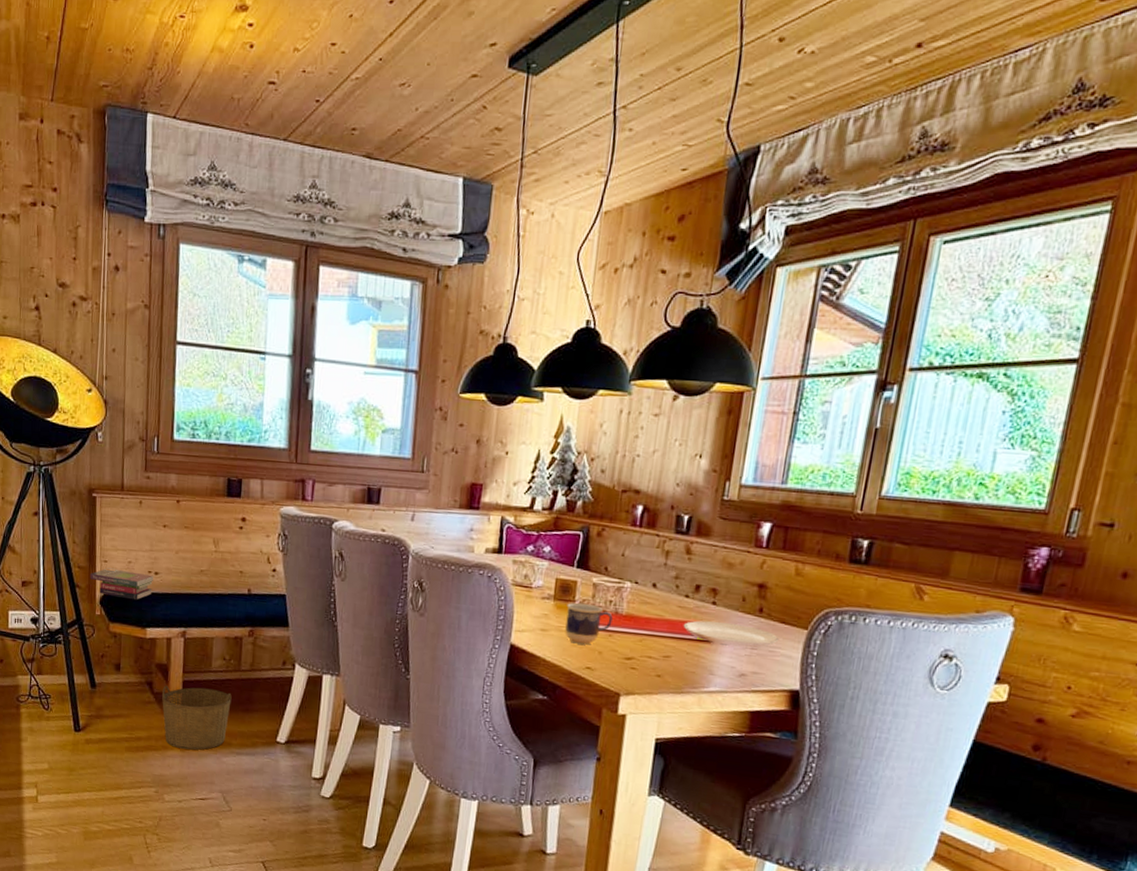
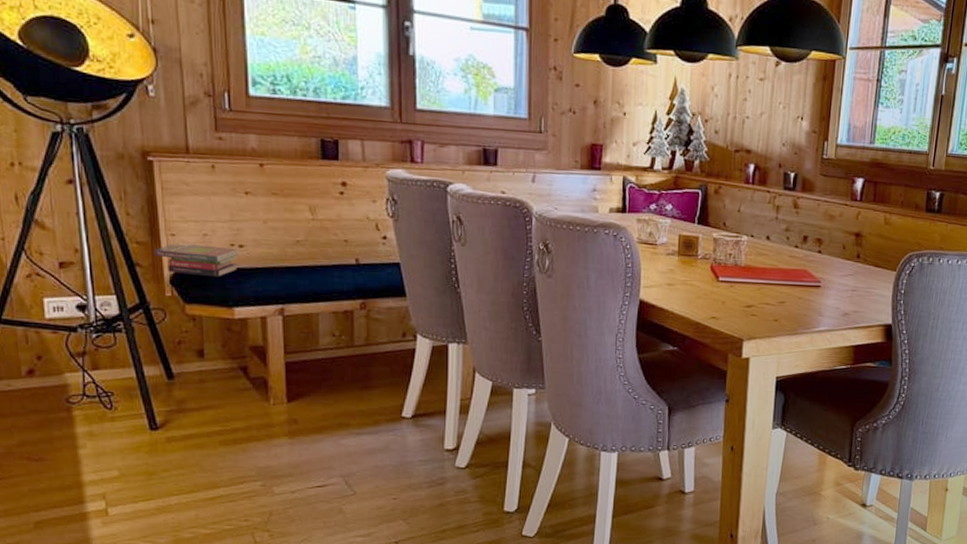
basket: present [161,685,232,750] -> none [260,368,346,436]
cup: present [565,602,613,645] -> none [690,257,733,296]
plate: present [683,620,780,648] -> none [794,268,874,290]

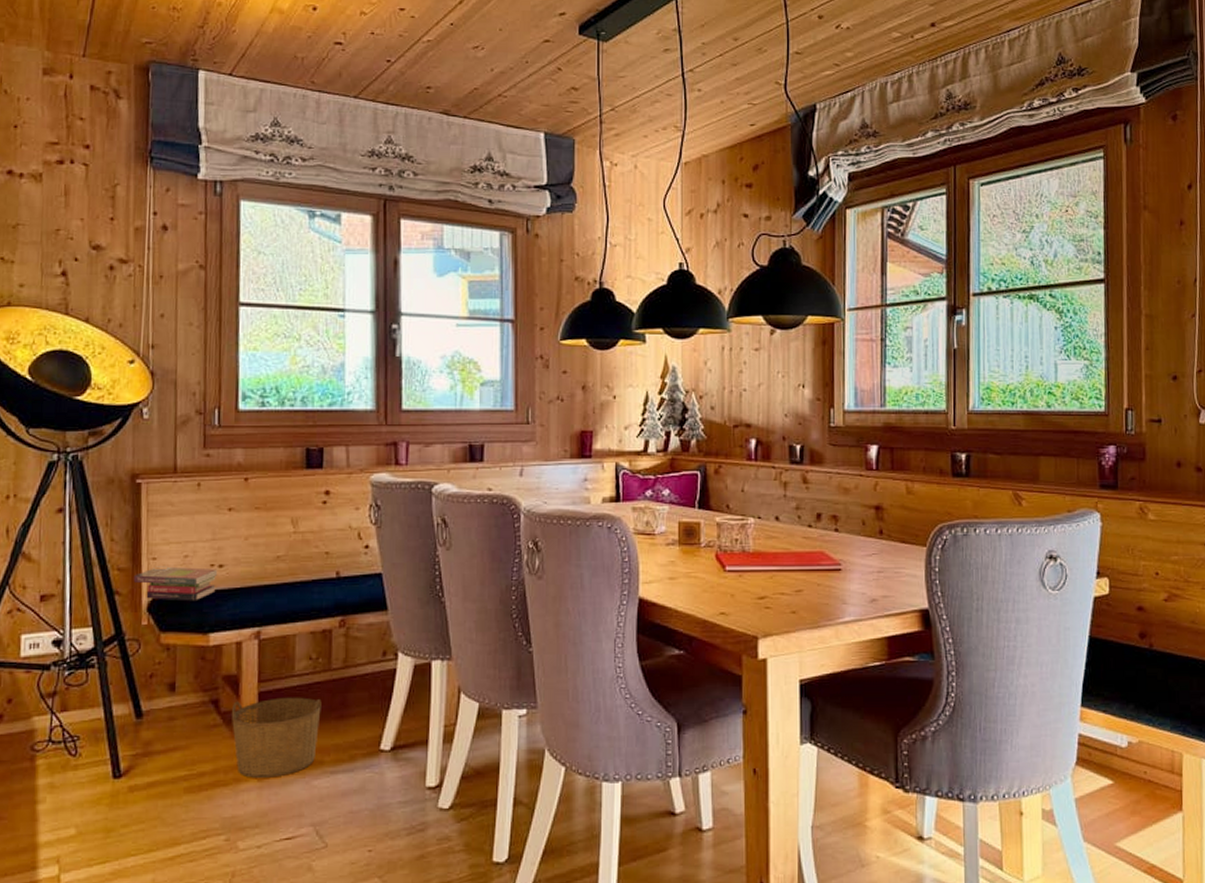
basket: none [260,368,346,436] -> present [231,697,322,778]

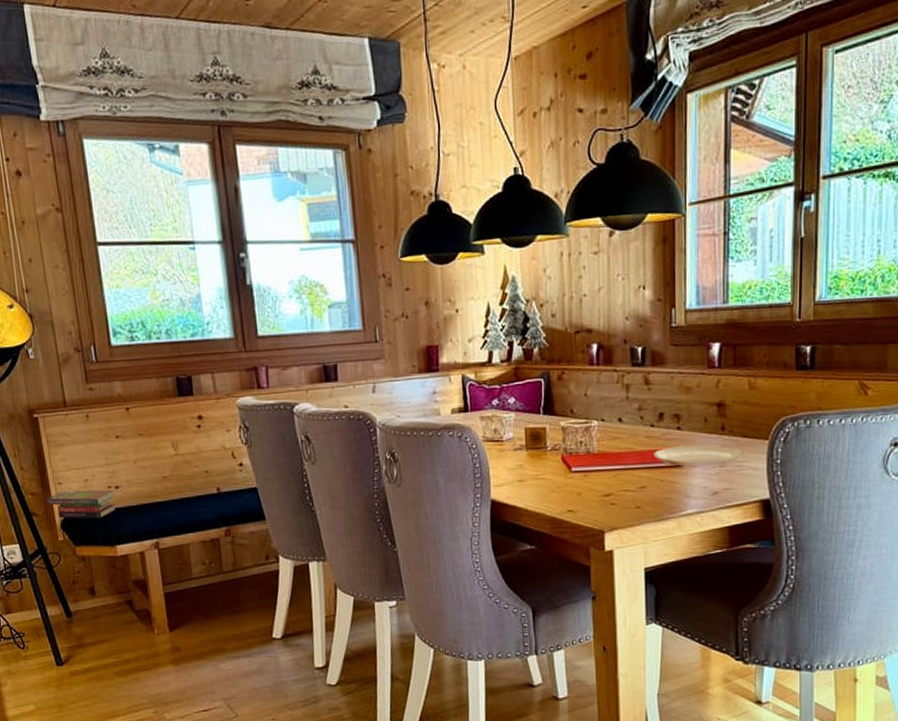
basket: present [231,697,322,778] -> none [144,596,219,663]
plate: none [810,549,902,572] -> present [653,445,744,468]

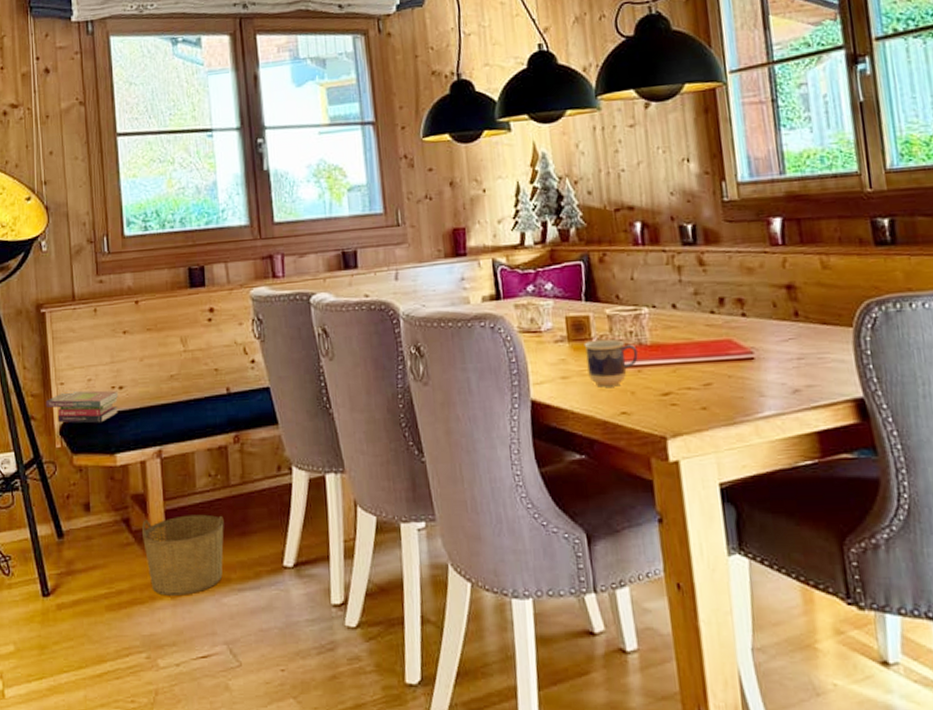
basket: none [144,596,219,663] -> present [141,514,224,596]
cup: none [539,447,586,489] -> present [584,339,638,387]
plate: present [653,445,744,468] -> none [716,333,826,361]

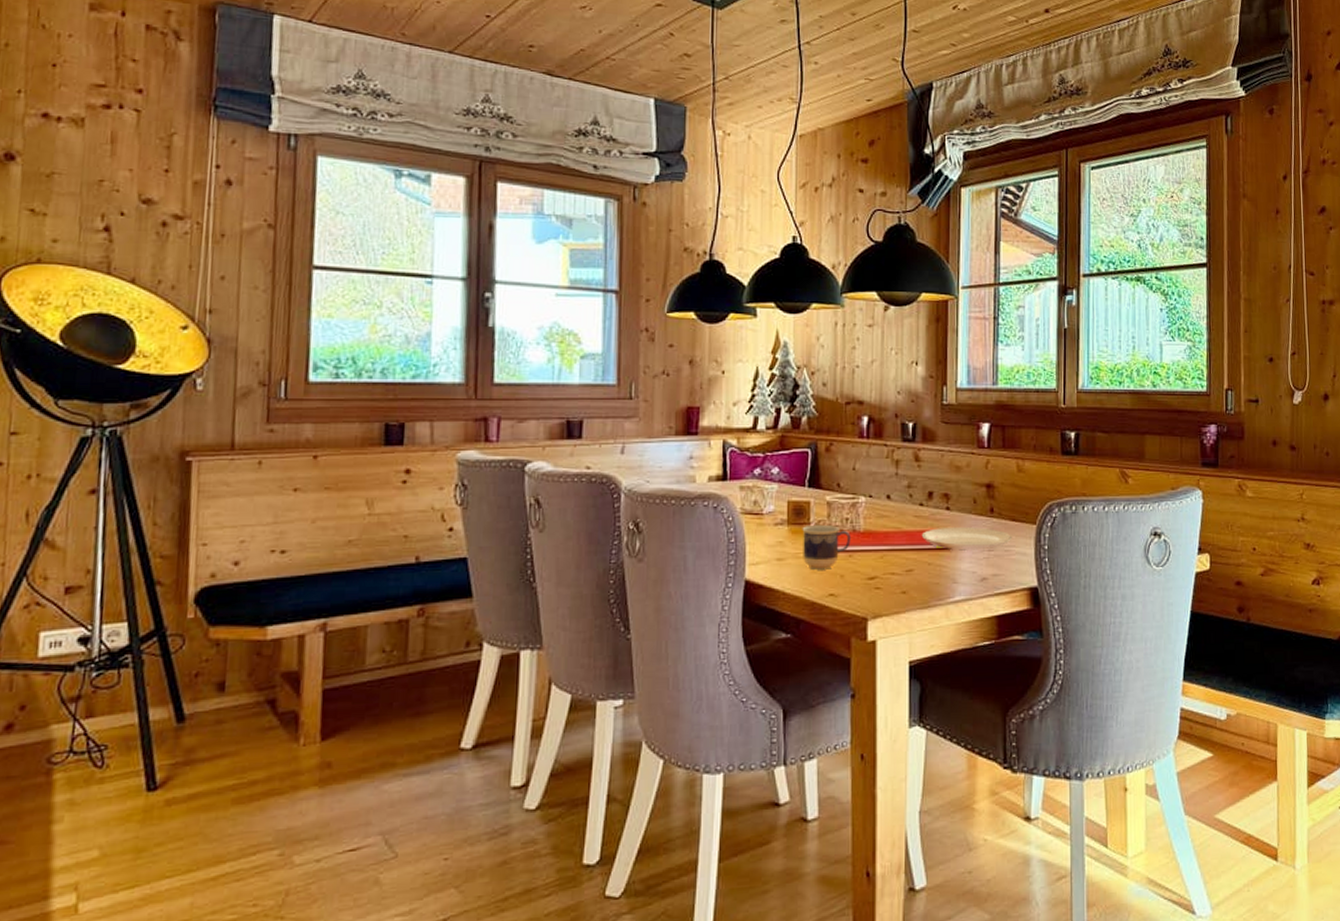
books: present [45,390,119,424] -> none [178,553,280,591]
basket: present [141,514,224,596] -> none [289,693,395,785]
plate: none [716,333,826,361] -> present [921,527,1013,551]

